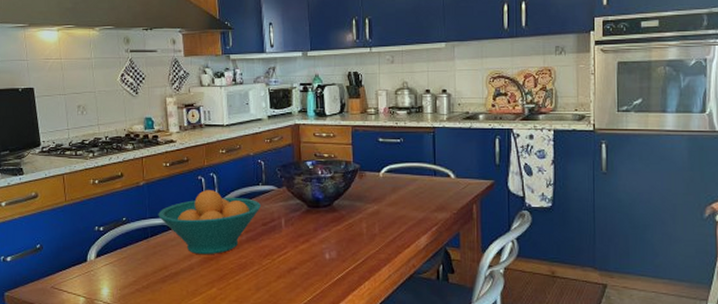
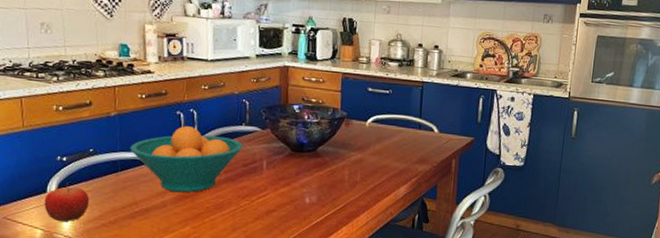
fruit: none [85,251,125,289] -> present [44,182,90,222]

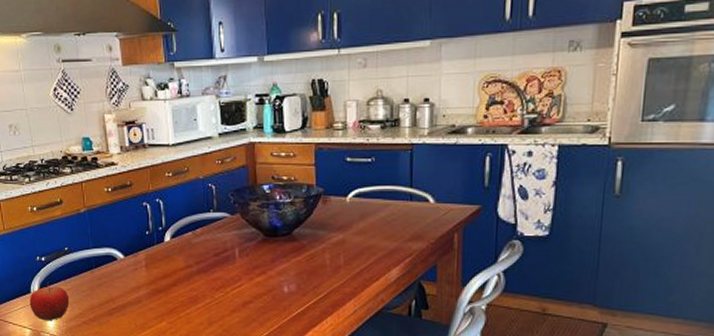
fruit bowl: present [130,126,243,193] -> none [101,217,212,287]

